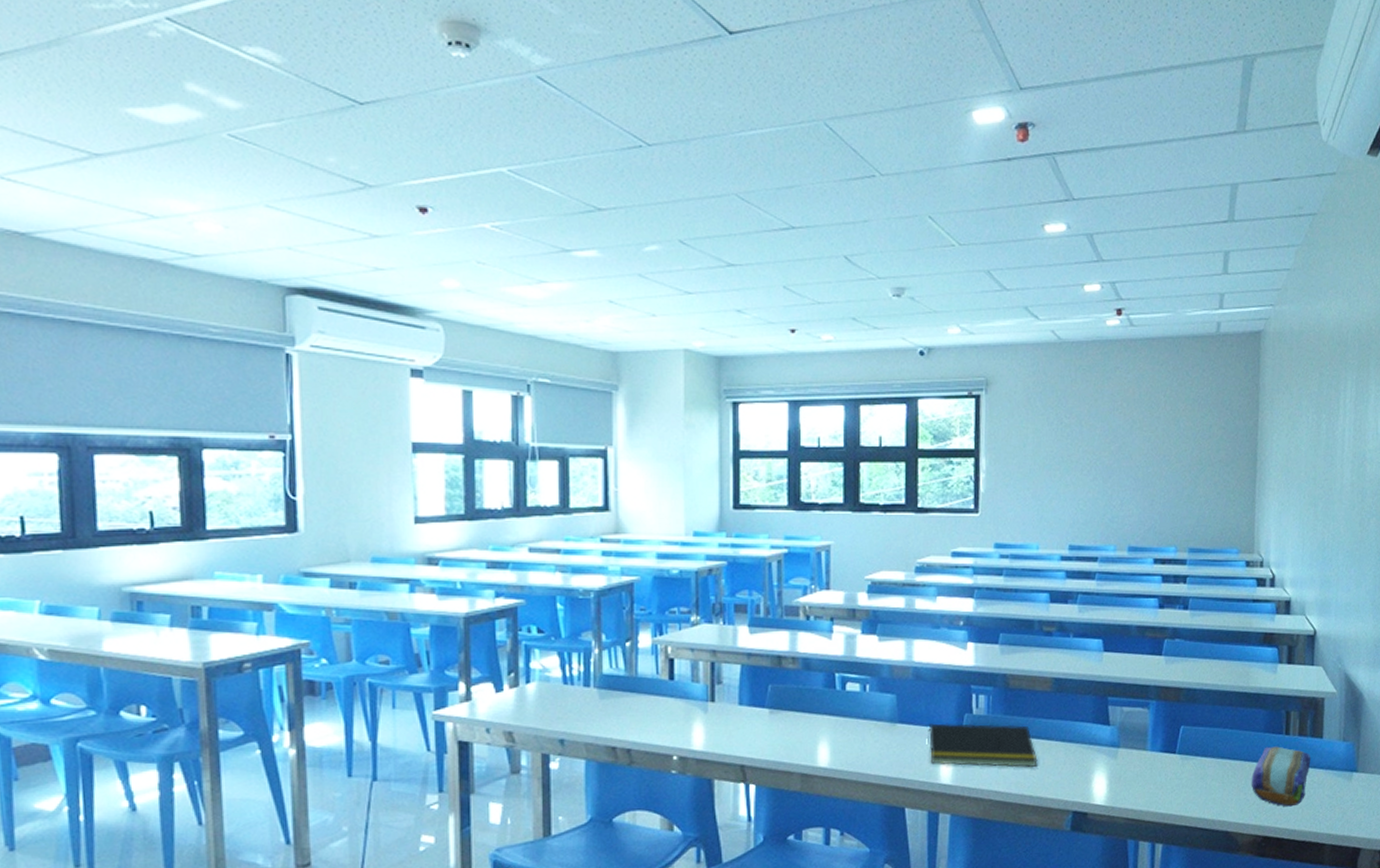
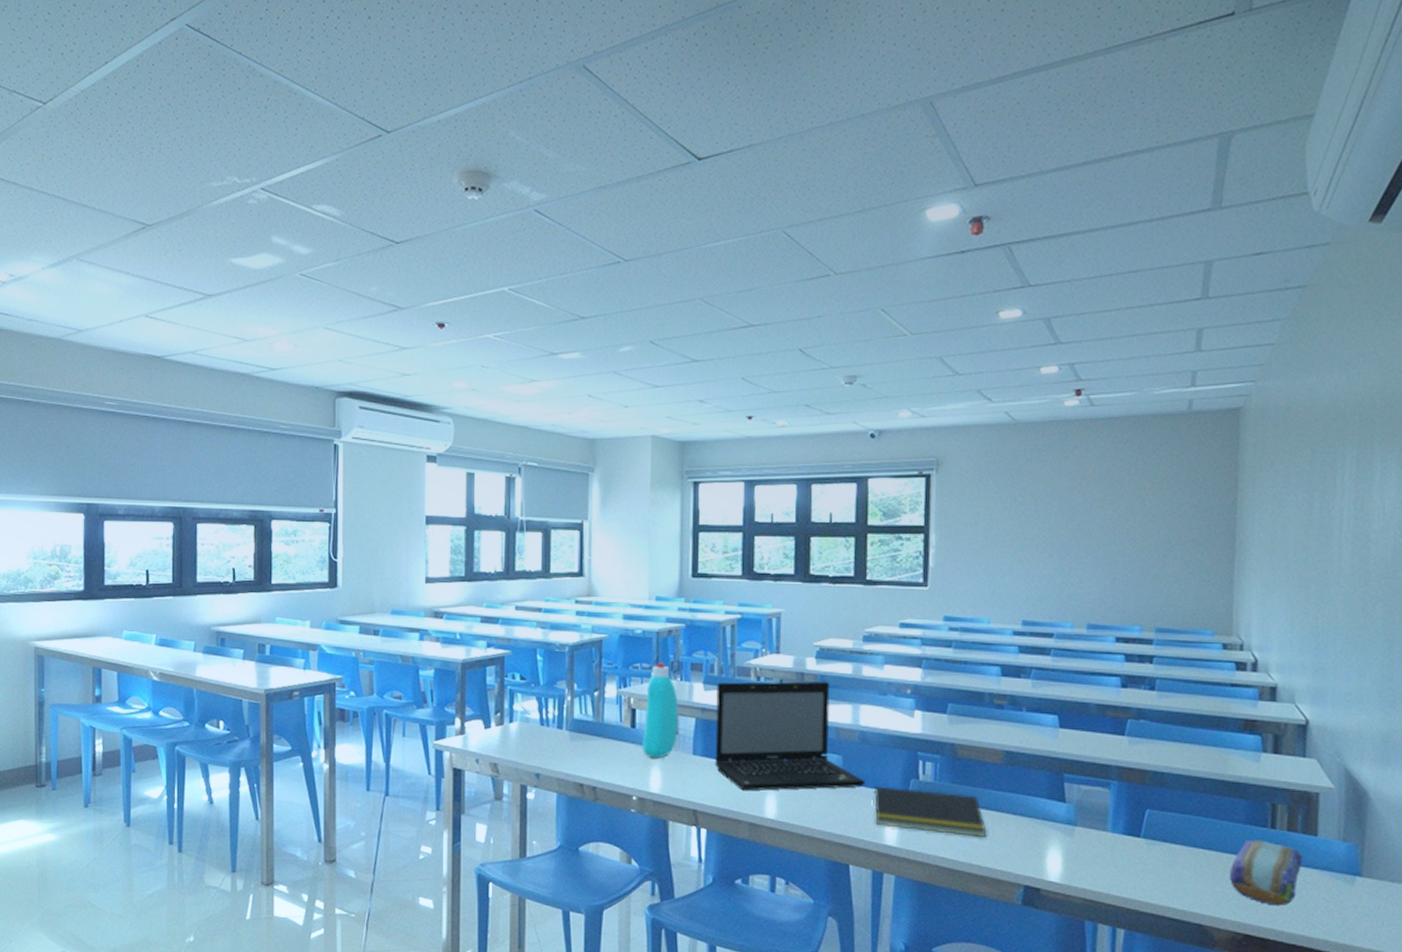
bottle: none [683,605,722,712] -> present [642,662,678,759]
laptop: none [763,618,920,740] -> present [715,681,865,791]

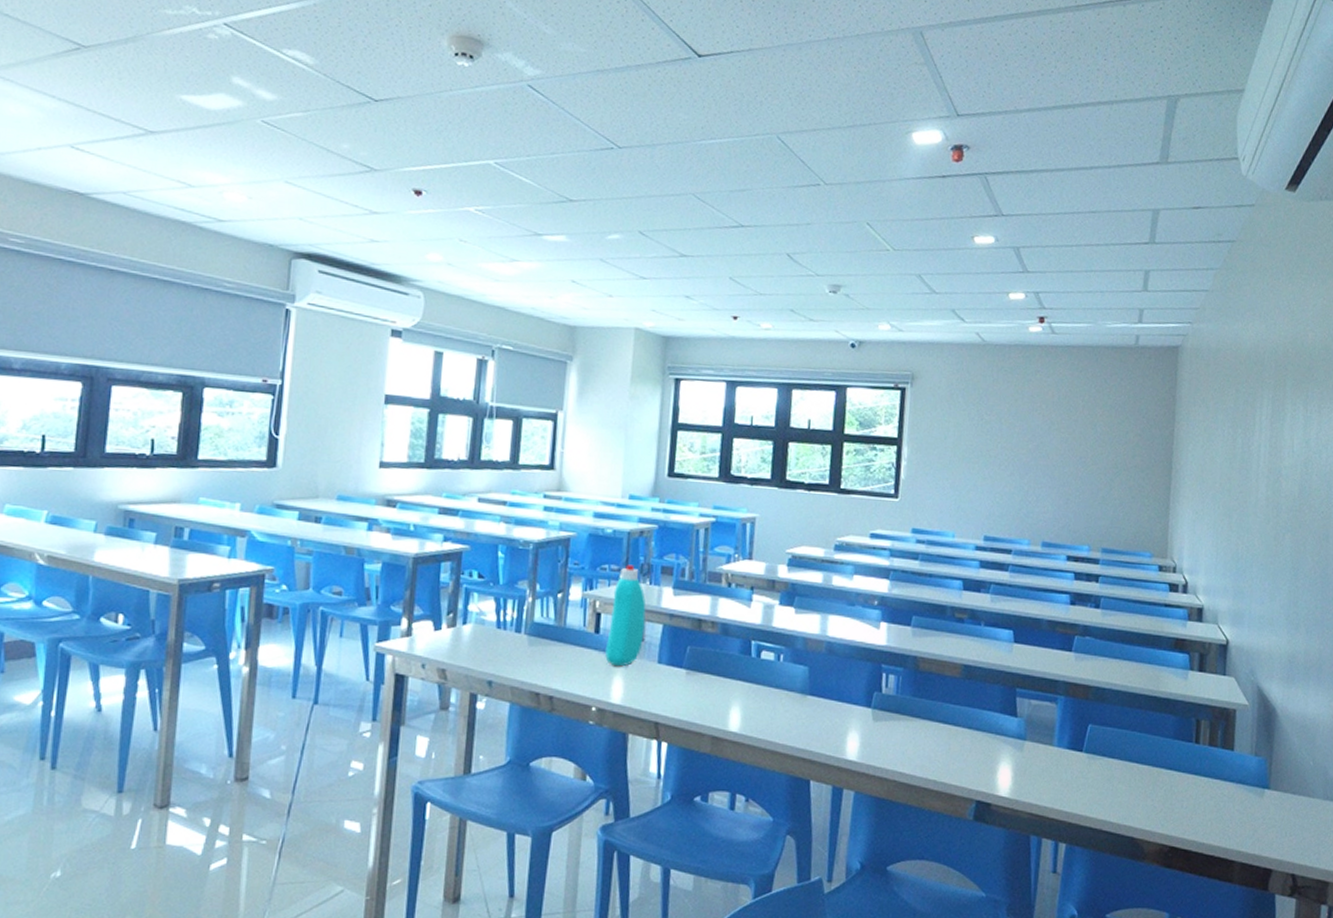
laptop: present [715,681,865,791] -> none [680,587,830,703]
notepad: present [873,786,987,838] -> none [836,698,944,753]
pencil case: present [1229,839,1303,906] -> none [1158,754,1222,818]

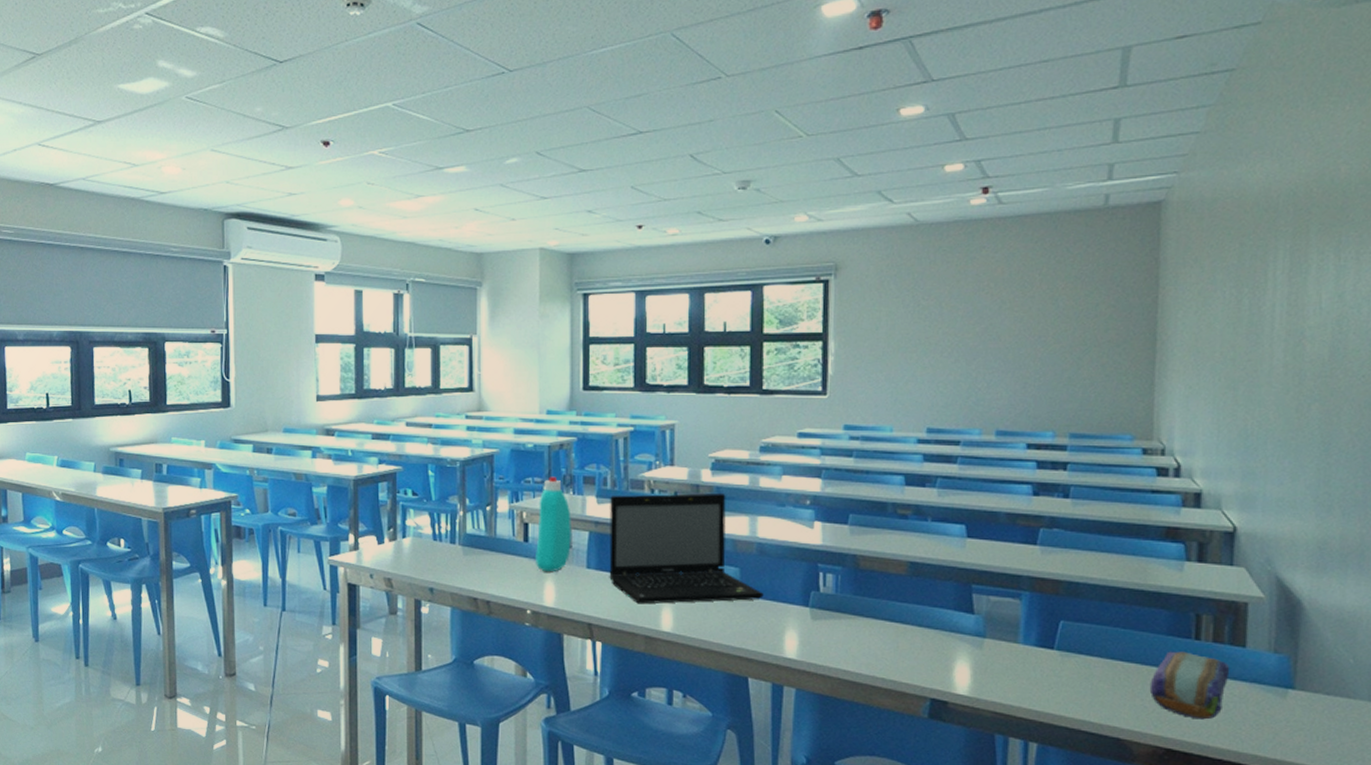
laptop: none [680,587,830,703] -> present [609,493,764,604]
pencil case: none [1158,754,1222,818] -> present [1149,651,1230,720]

